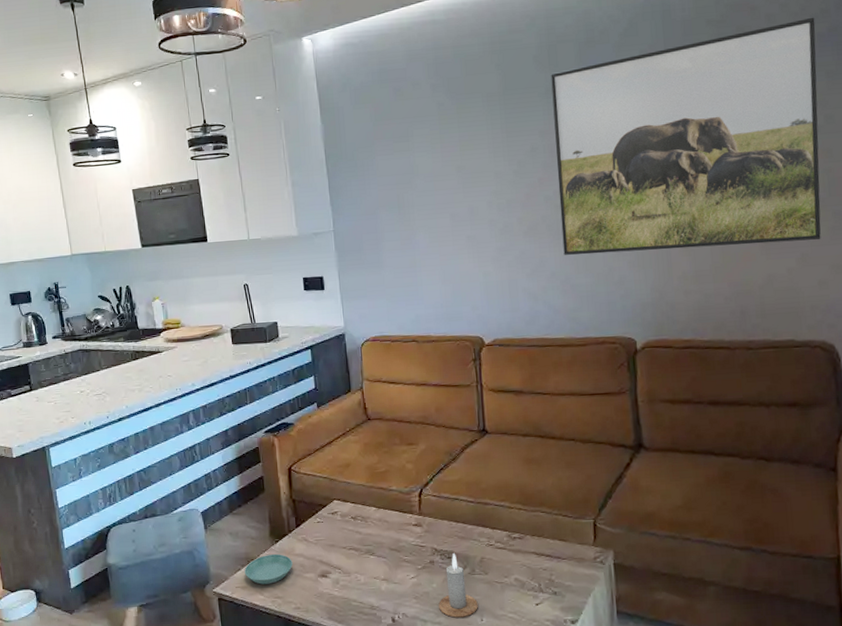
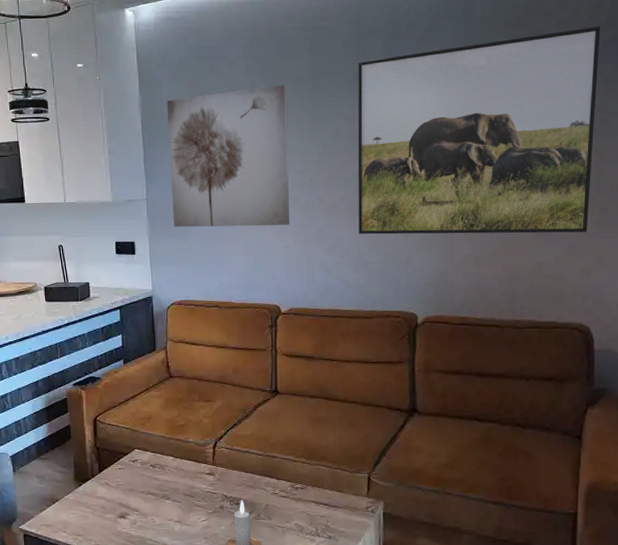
saucer: present [245,553,293,585] -> none [49,496,94,523]
wall art: none [350,102,489,259] -> present [166,84,290,227]

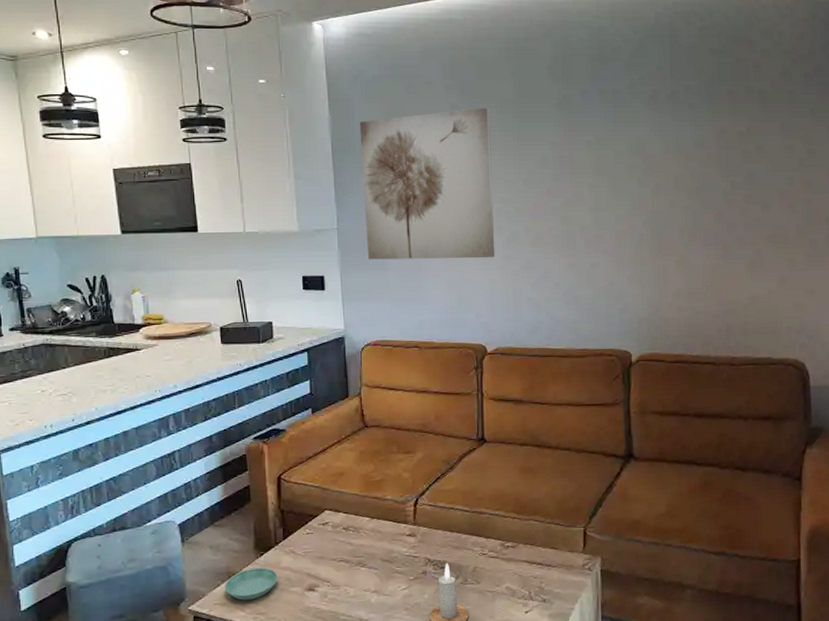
saucer: none [49,496,94,523] -> present [225,567,278,601]
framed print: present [358,26,601,235] -> none [563,56,803,268]

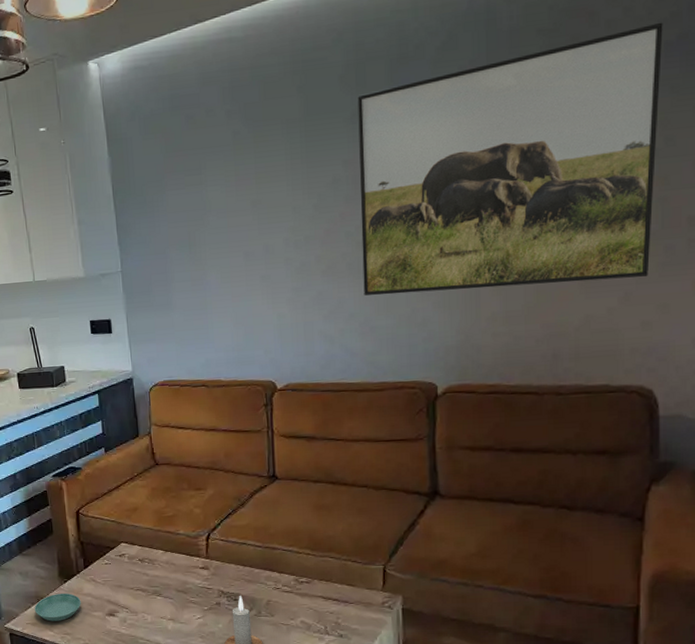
wall art: present [359,107,495,260] -> none [139,130,284,301]
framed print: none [563,56,803,268] -> present [357,22,663,296]

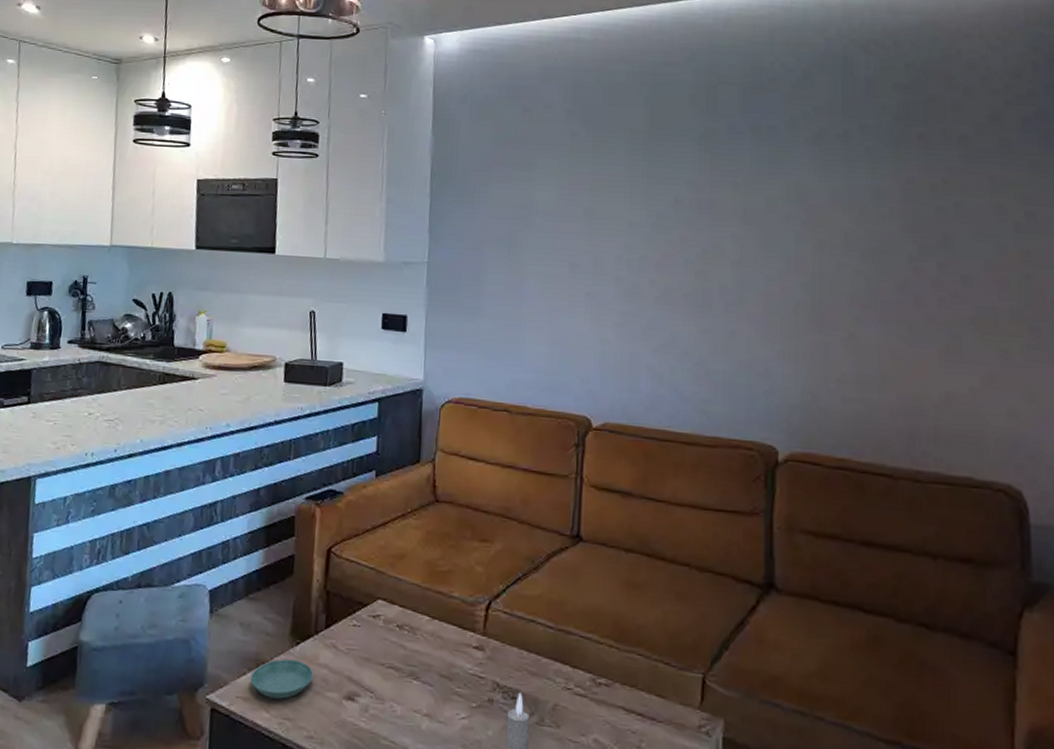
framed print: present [357,22,663,296] -> none [700,97,1021,358]

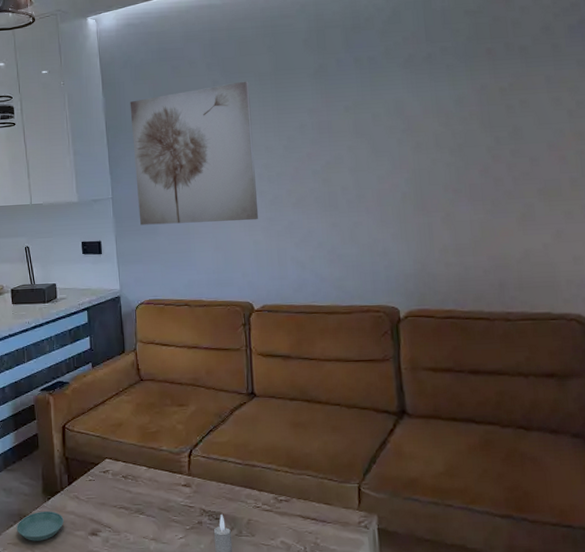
wall art: none [459,137,616,313] -> present [130,81,259,225]

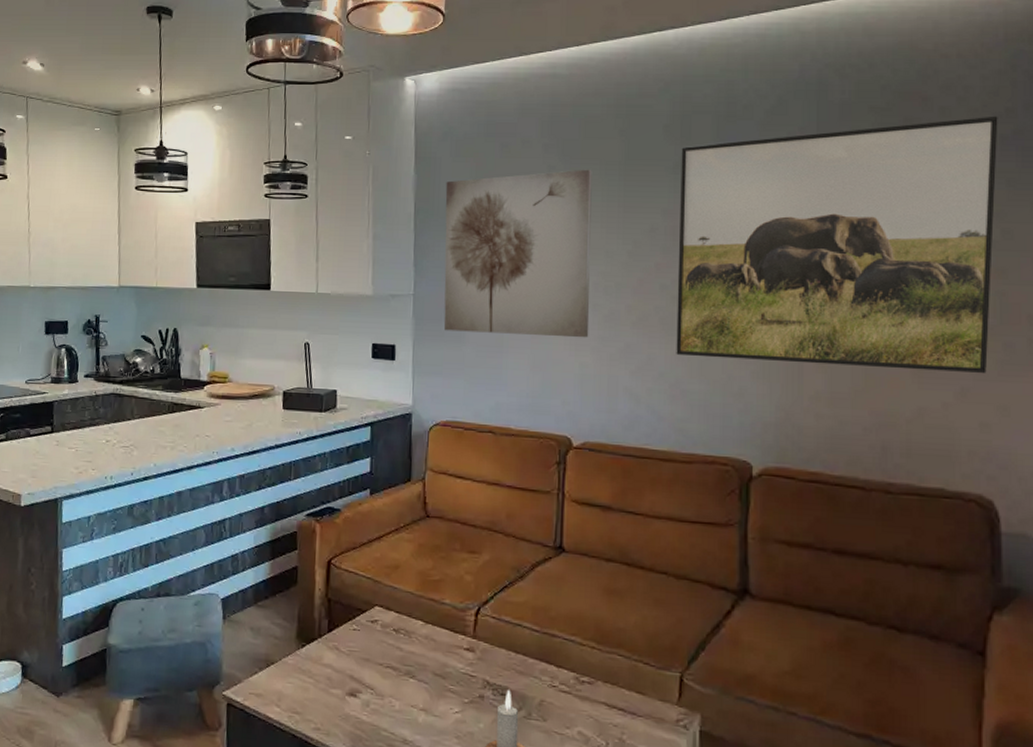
saucer: present [17,510,64,541] -> none [262,659,319,696]
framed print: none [319,10,575,226] -> present [676,116,998,373]

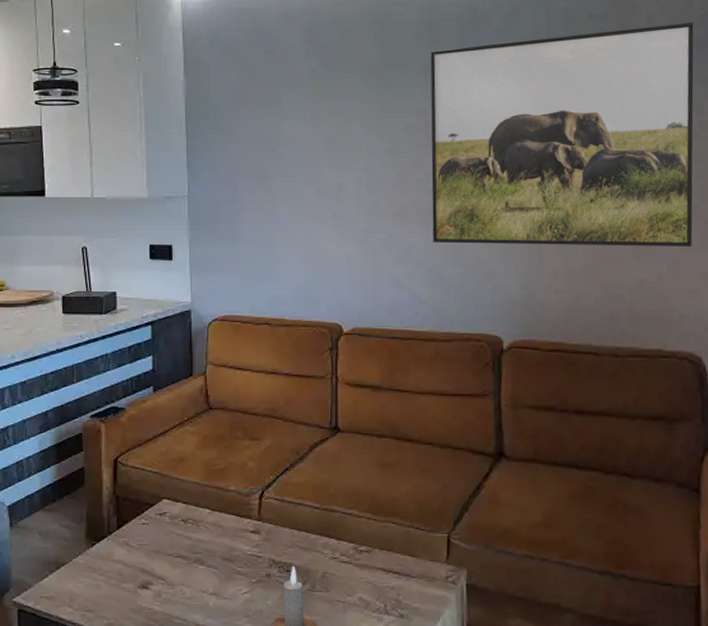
wall art: present [443,169,592,338] -> none [215,72,354,231]

